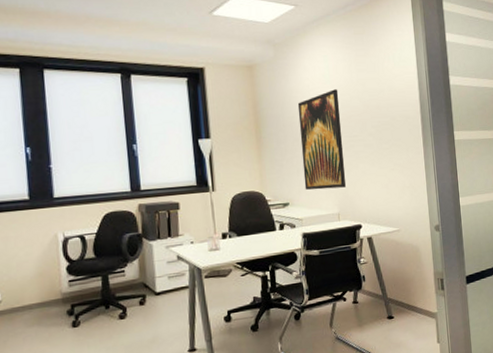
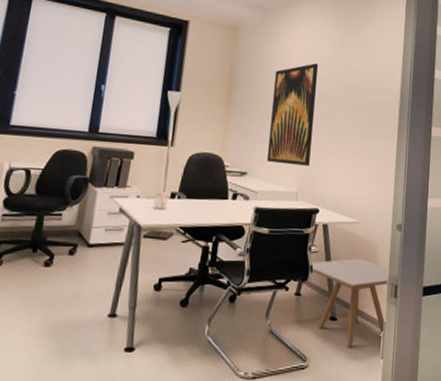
side table: none [363,261,438,339] -> present [311,258,389,348]

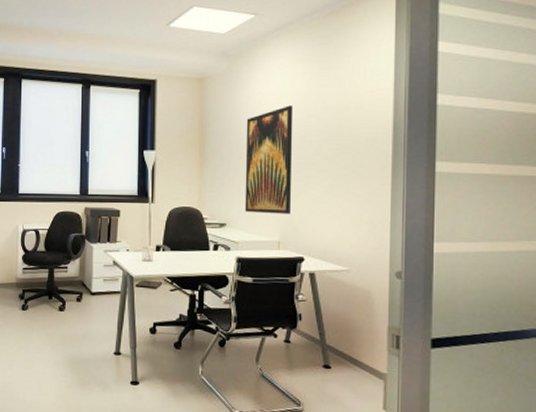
side table: present [311,258,389,348] -> none [300,307,390,396]

